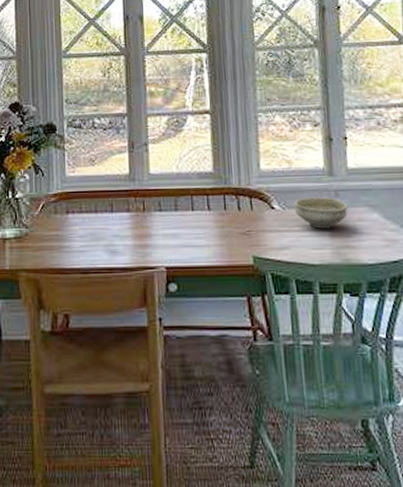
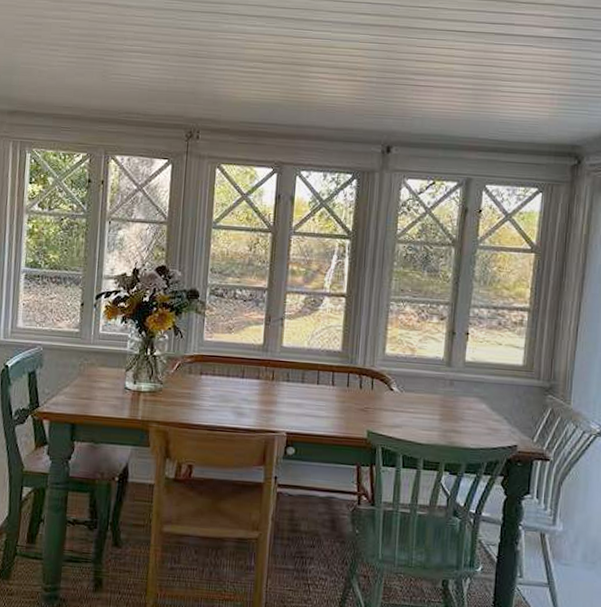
bowl: present [294,197,348,229] -> none [411,383,460,413]

